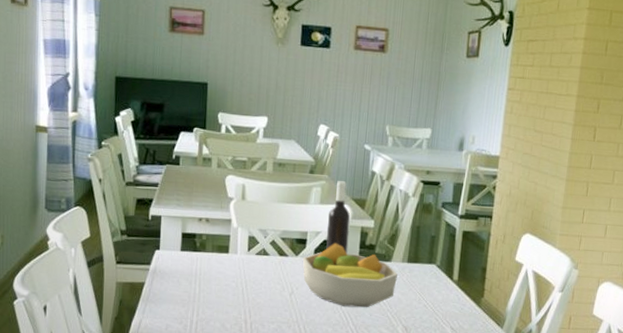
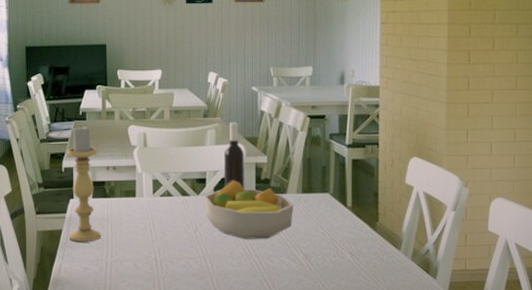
candle holder: none [152,170,190,298] -> present [67,125,101,243]

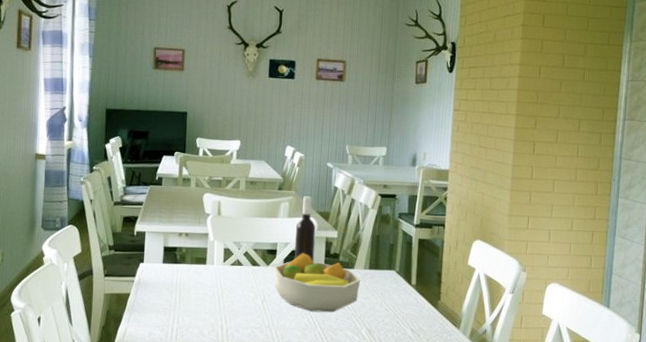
candle holder: present [67,125,101,243] -> none [136,190,171,307]

